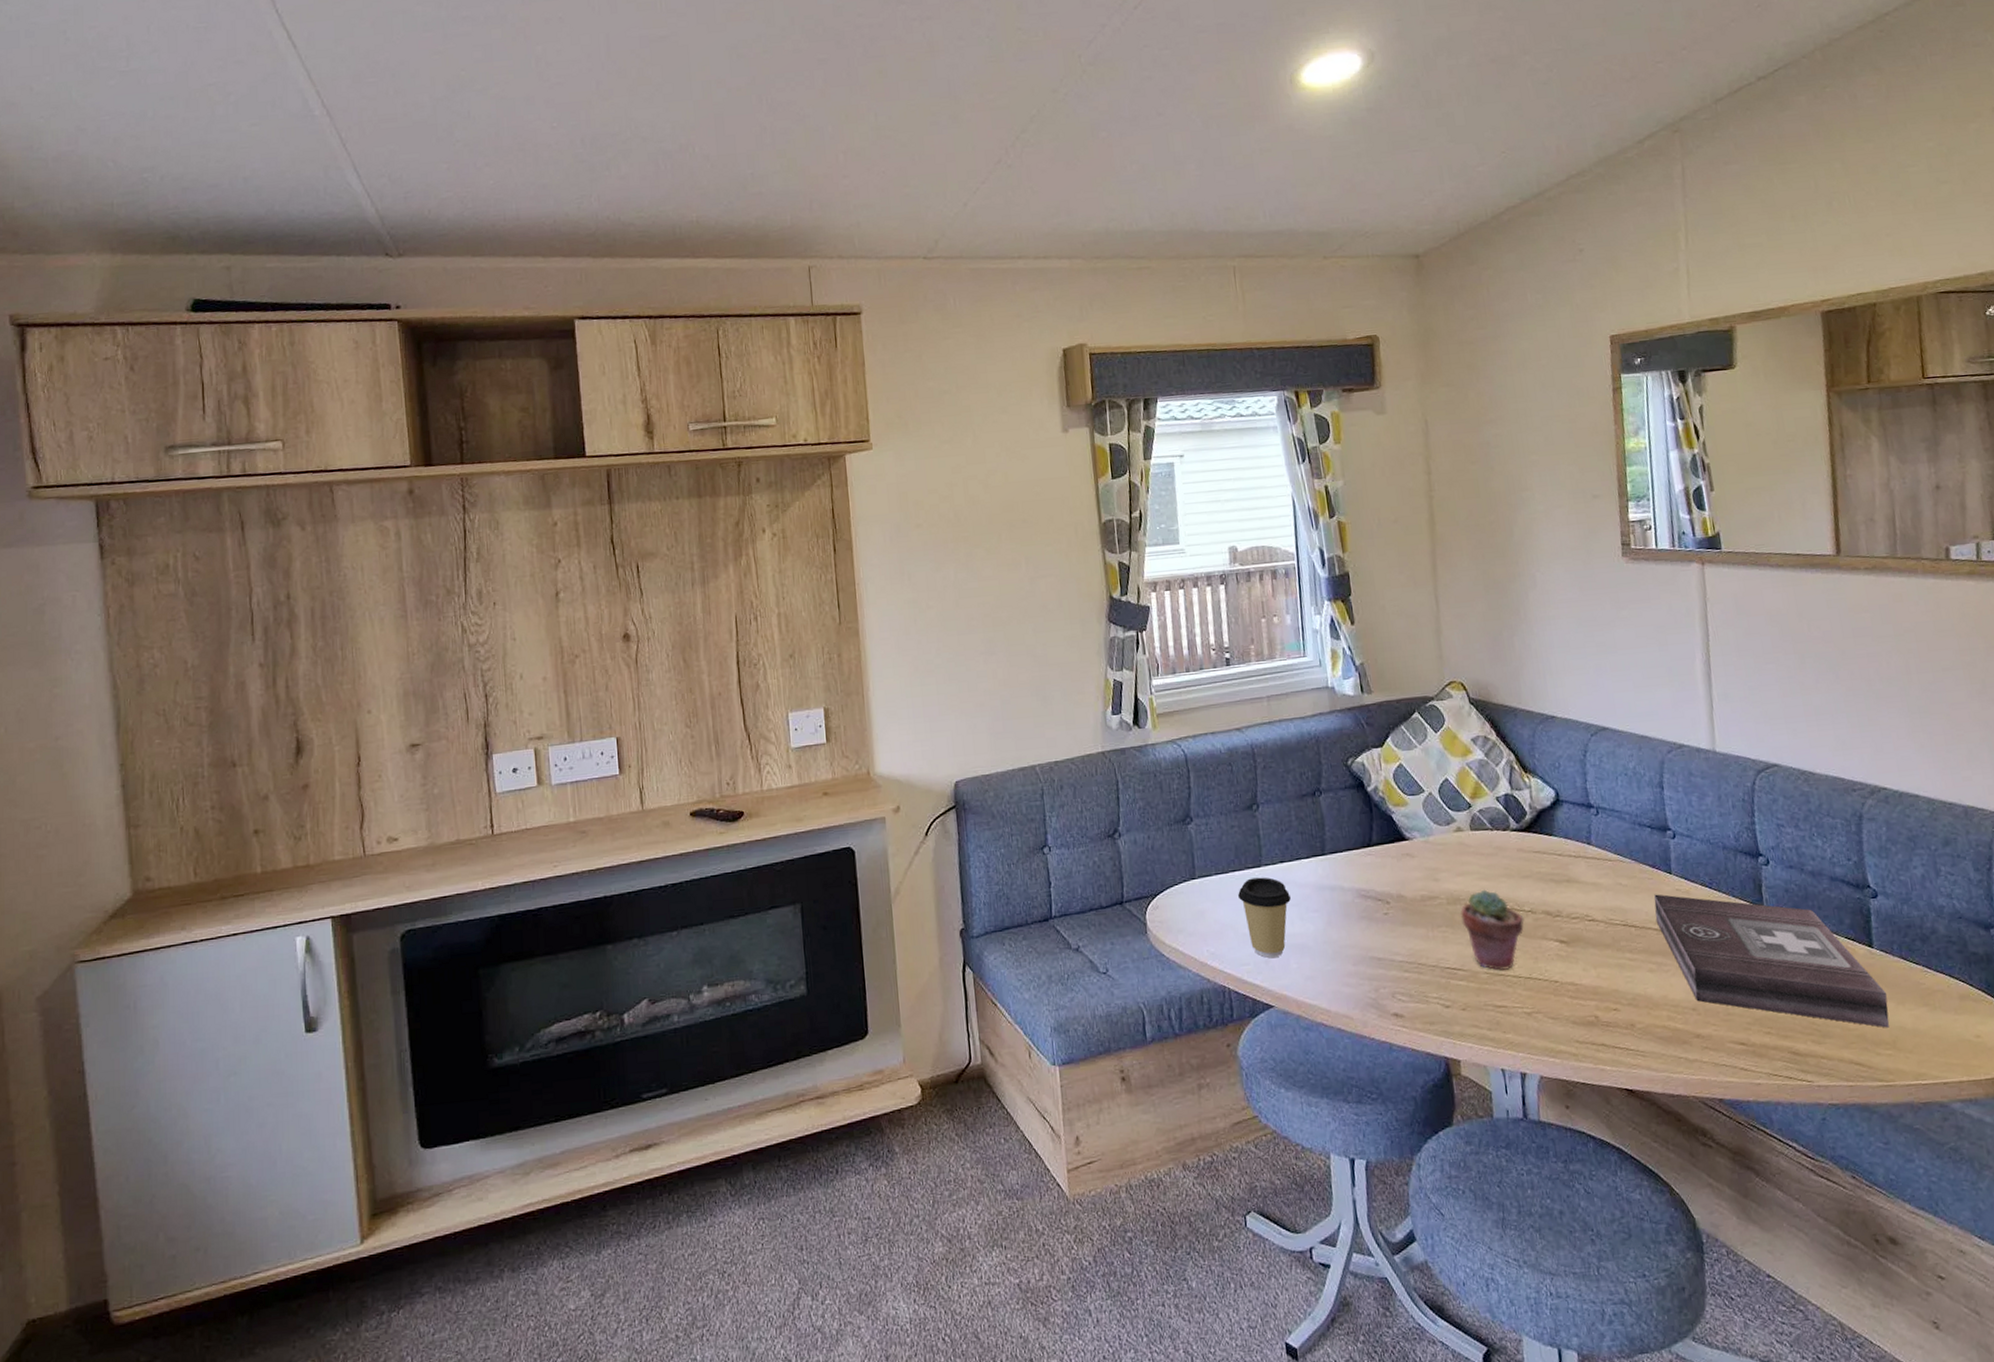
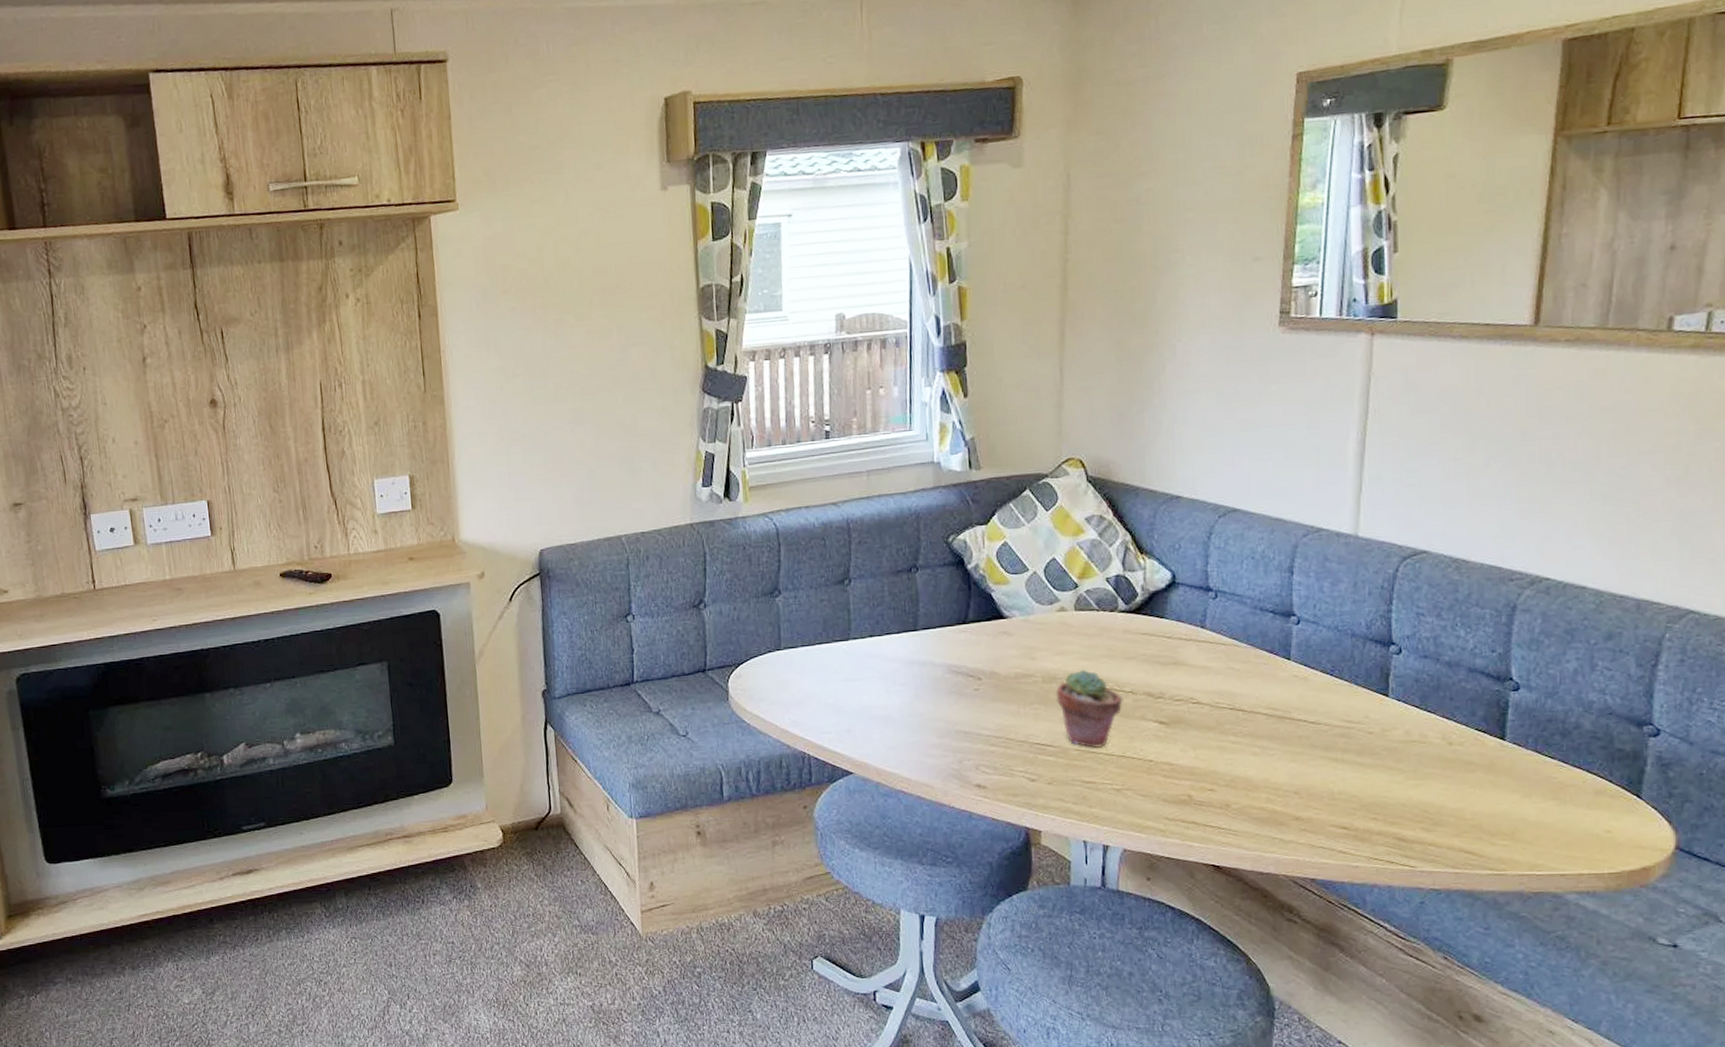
coffee cup: present [1238,877,1291,958] -> none [824,650,878,727]
first aid kit: present [1654,894,1889,1028] -> none [1266,679,1512,819]

